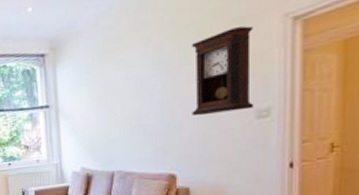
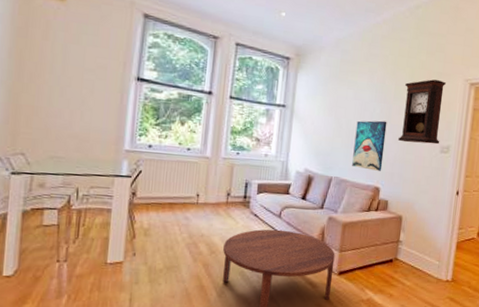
wall art: none [134,95,176,157] -> present [352,120,387,171]

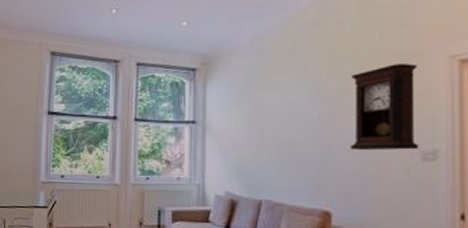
wall art: present [352,120,387,171] -> none [287,126,331,190]

